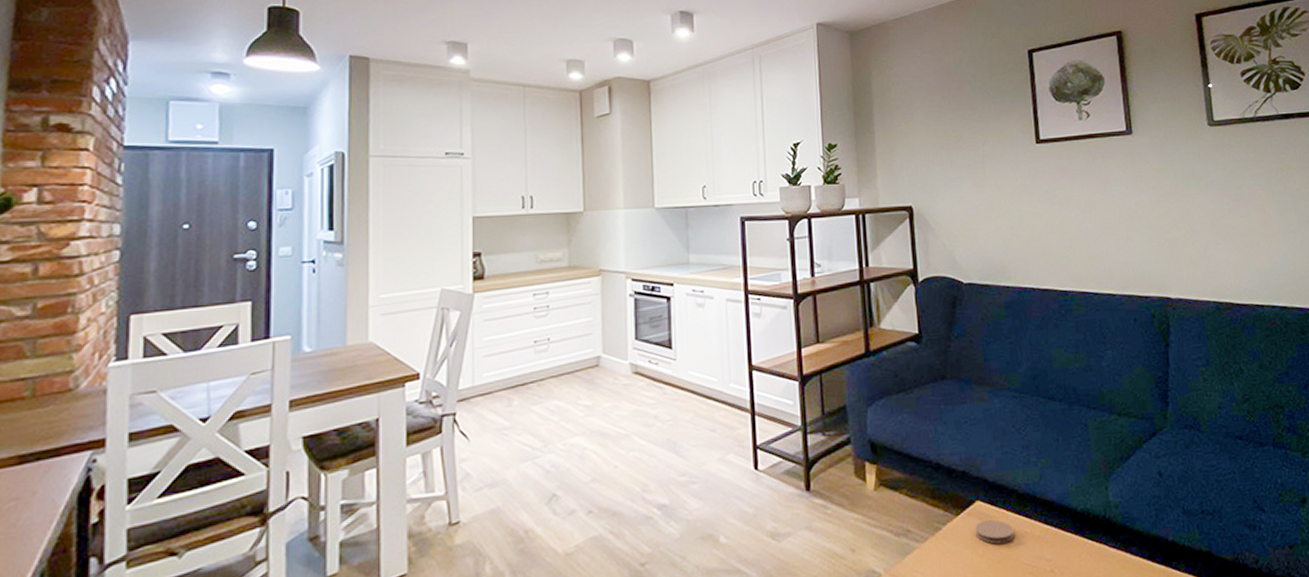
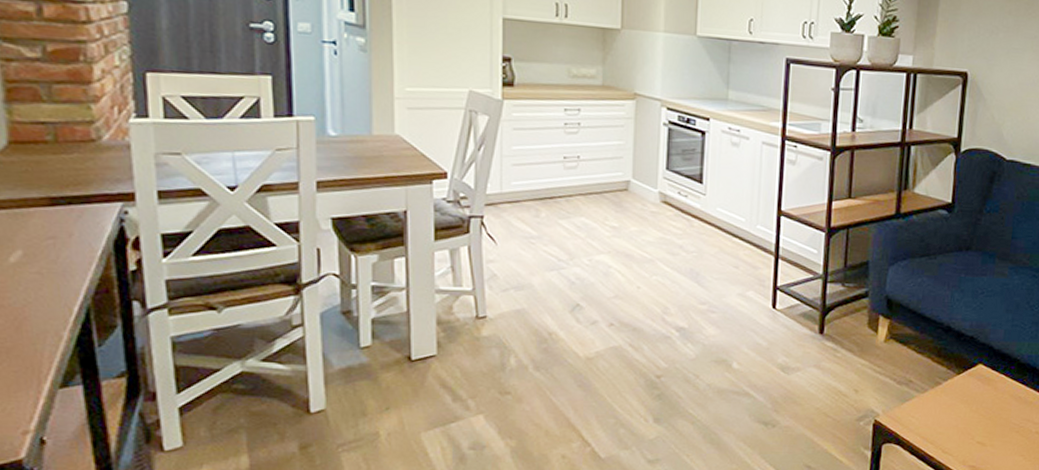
coaster: present [975,519,1014,544] -> none [972,382,1009,404]

